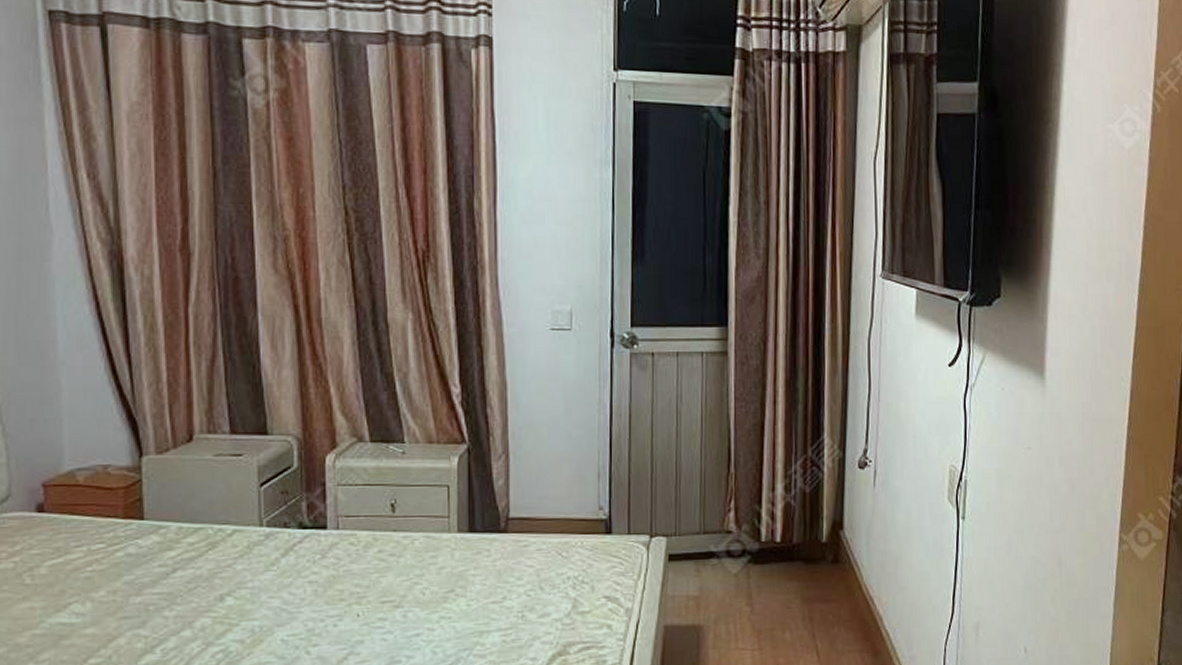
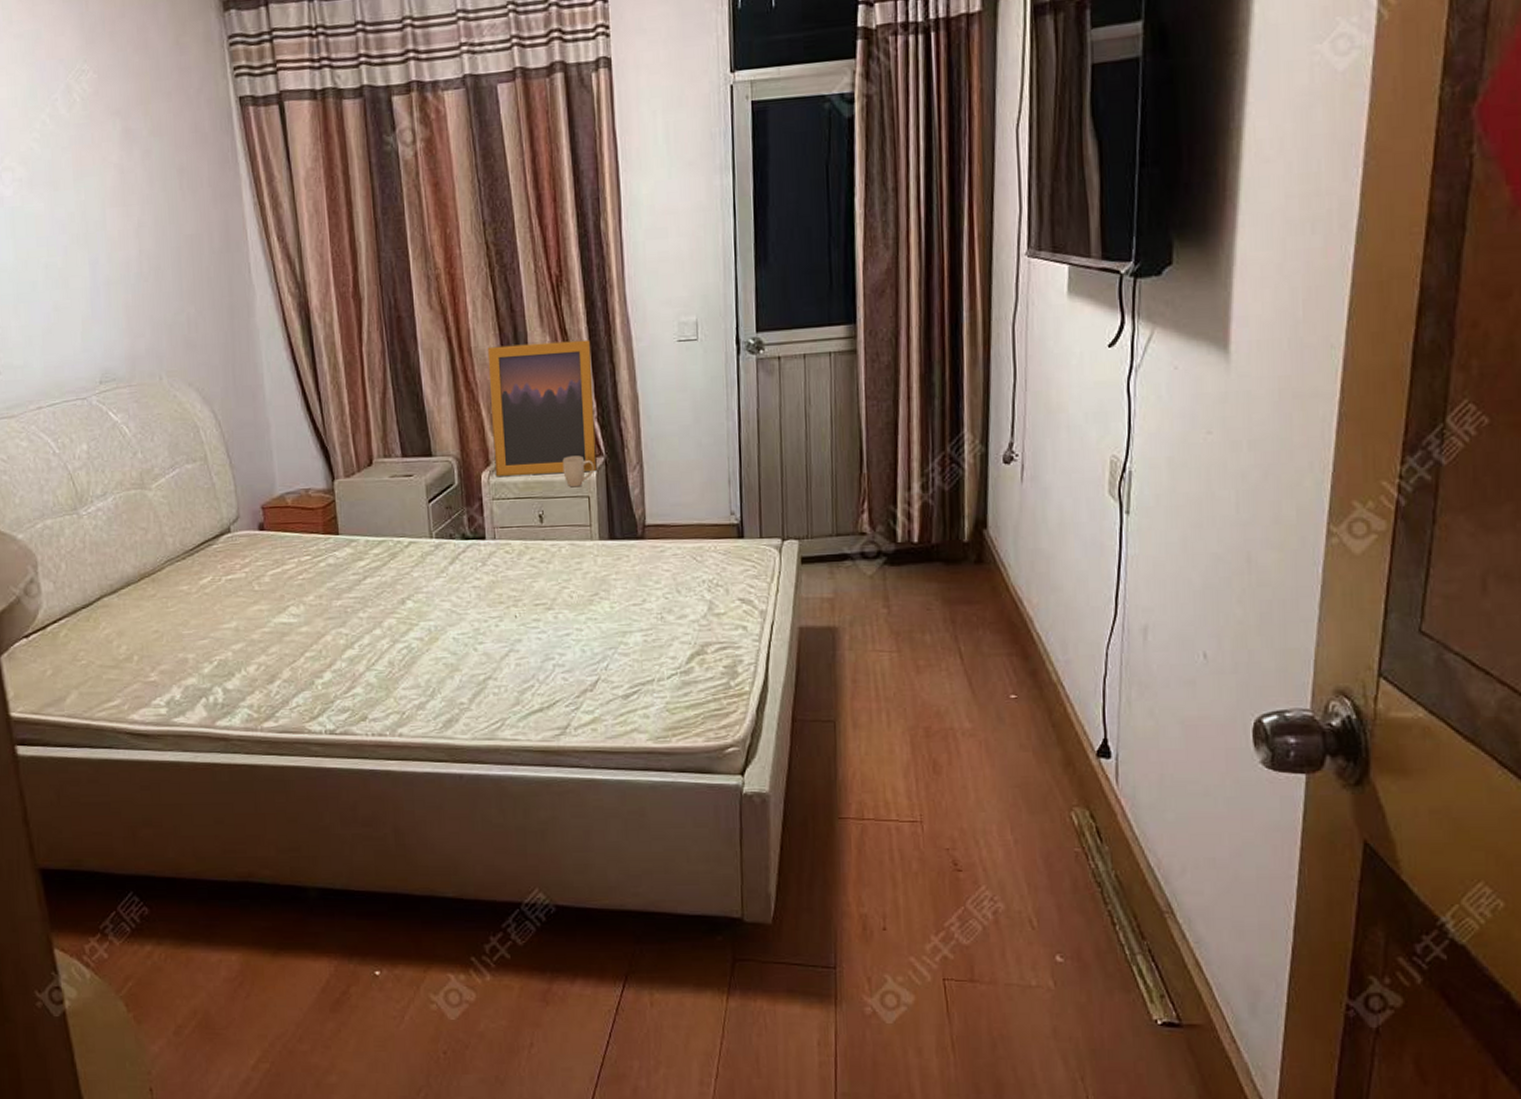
picture frame: none [340,319,459,461] -> present [487,339,597,477]
mug: none [420,442,455,476] -> present [562,455,594,488]

